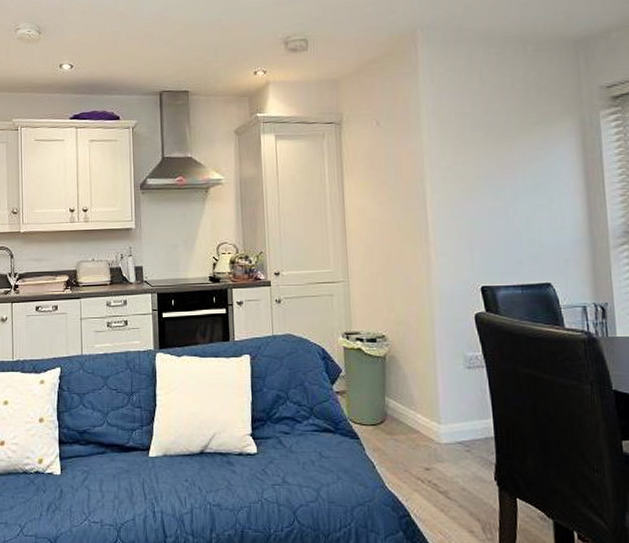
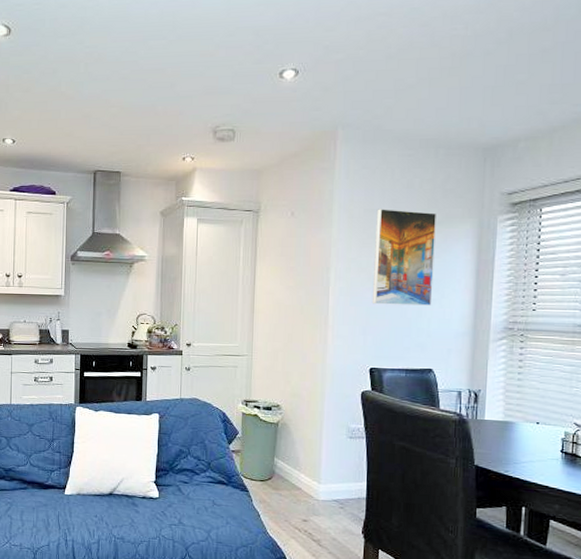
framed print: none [468,111,541,216] -> present [371,209,436,306]

